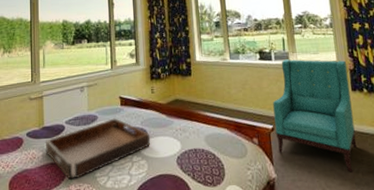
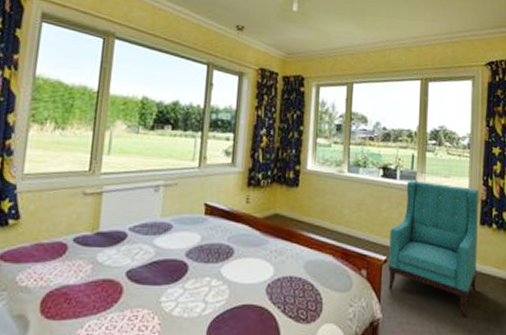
serving tray: present [45,118,151,180] -> none [97,229,238,302]

